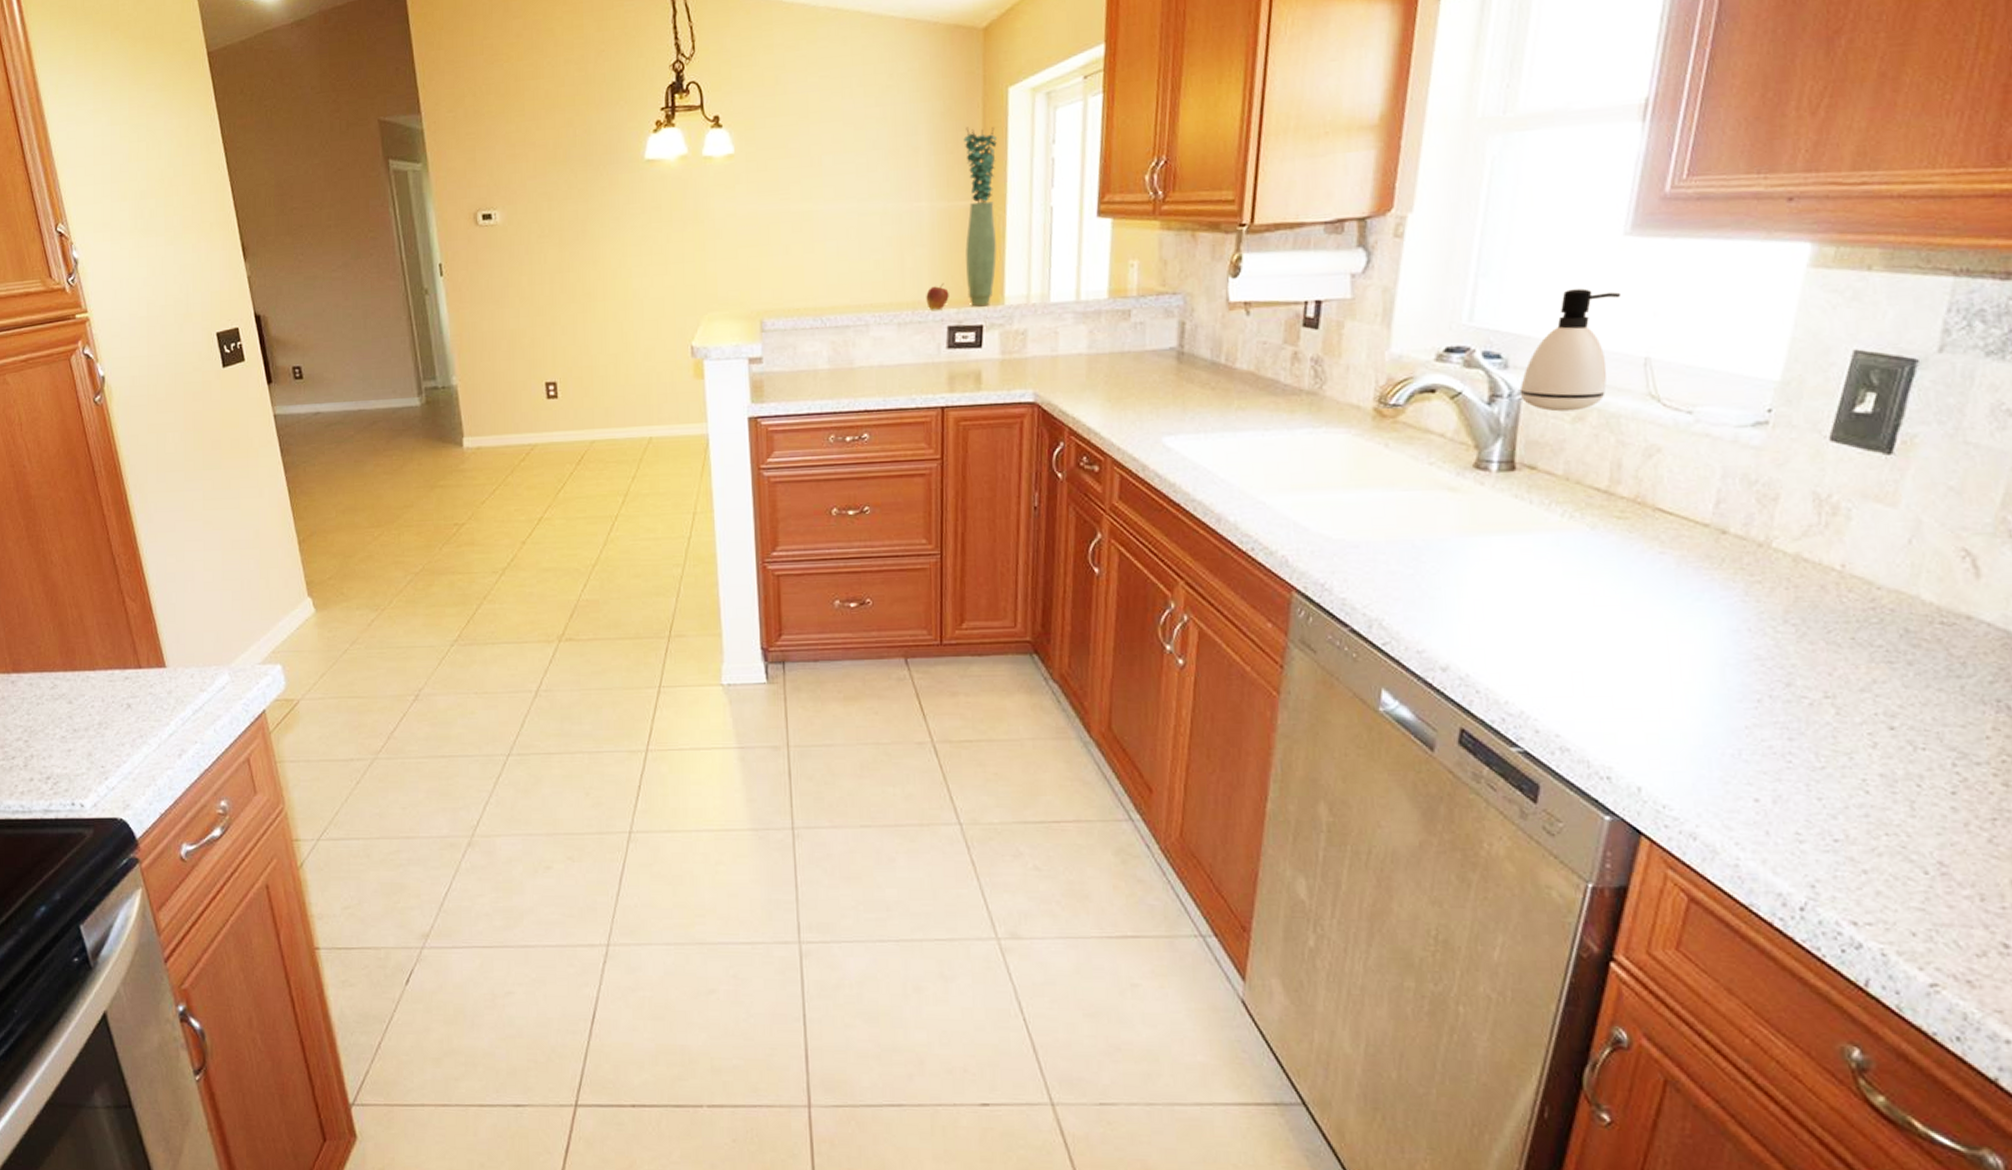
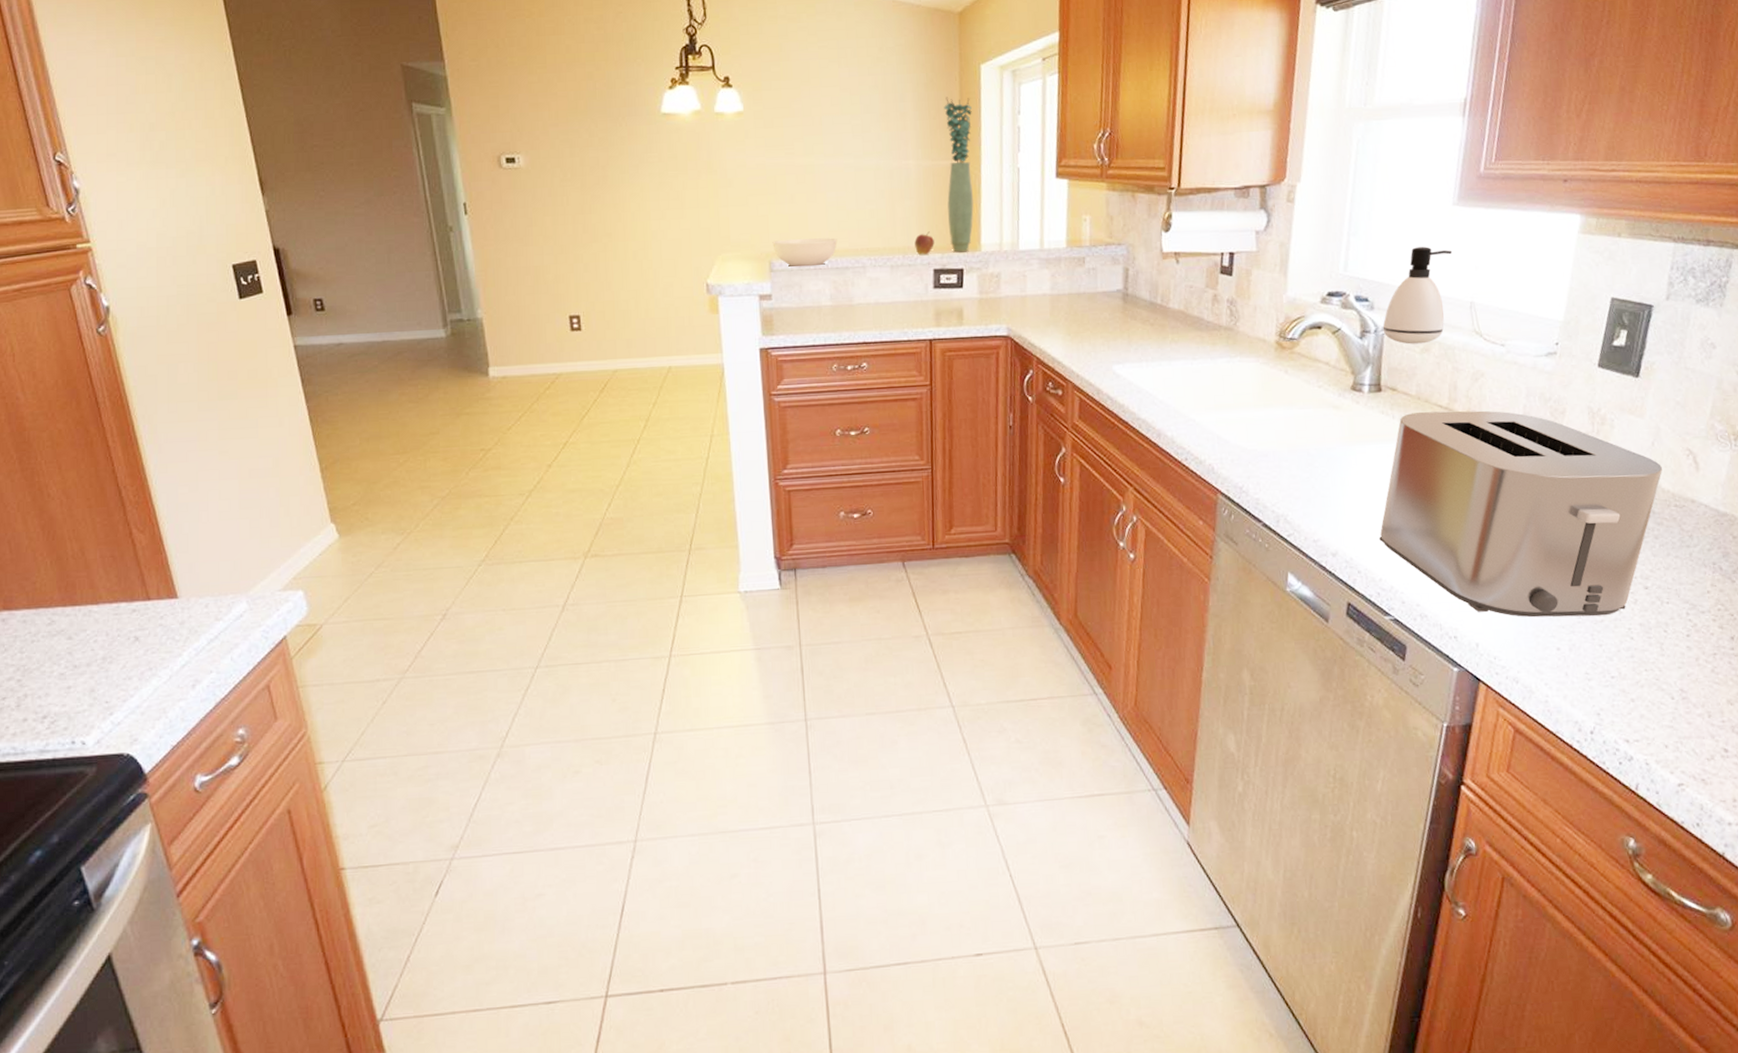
bowl: none [764,293,837,327] -> present [772,238,837,267]
toaster: none [1506,495,1923,762] -> present [1379,410,1662,618]

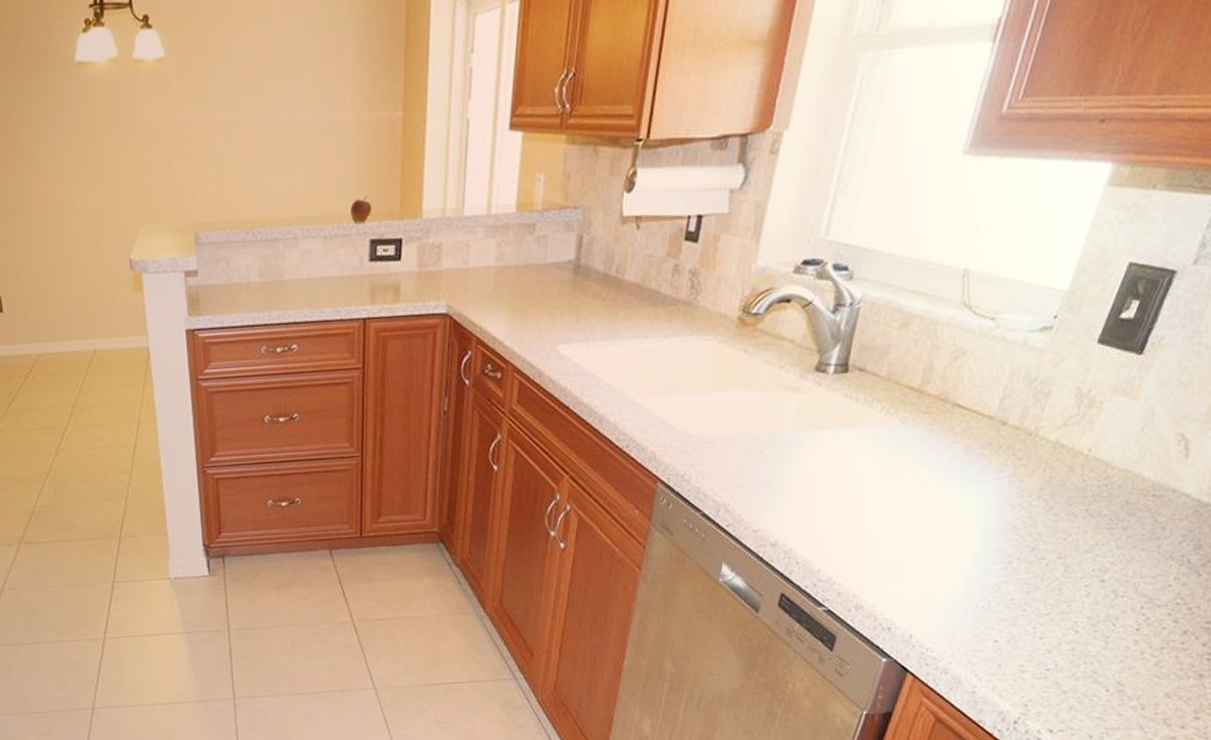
bowl: present [772,238,837,267] -> none [198,205,267,240]
vase: present [944,97,974,252] -> none [387,33,419,220]
toaster: present [1379,410,1662,618] -> none [823,392,1147,610]
soap dispenser: present [1382,246,1453,345] -> none [859,205,954,319]

